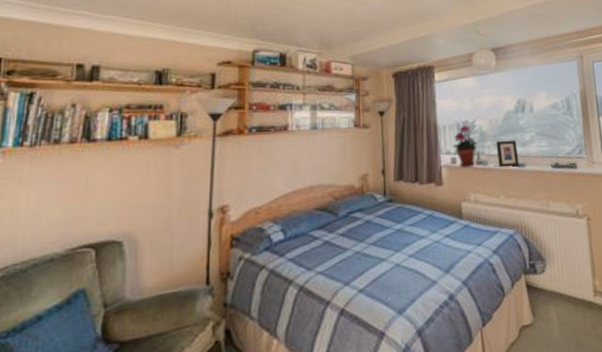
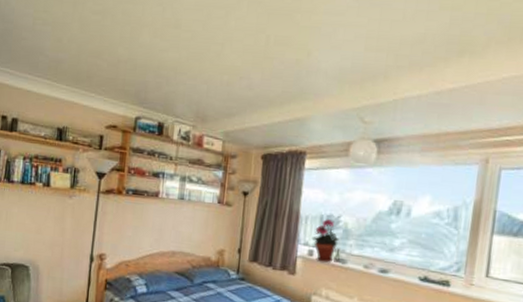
picture frame: present [496,139,519,168] -> none [358,241,383,272]

